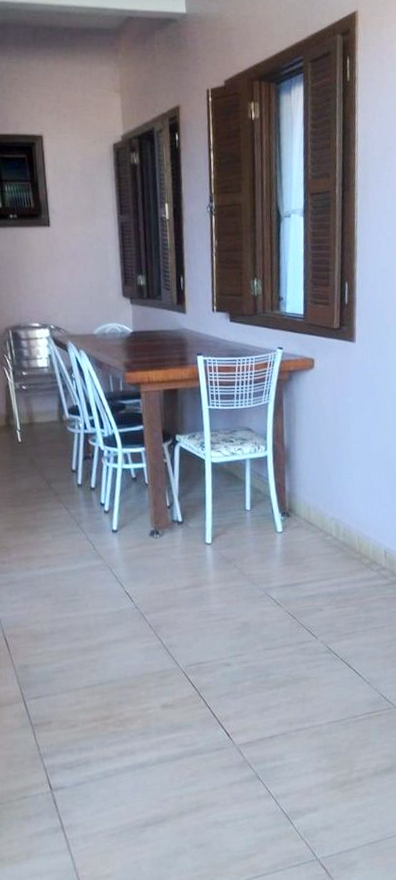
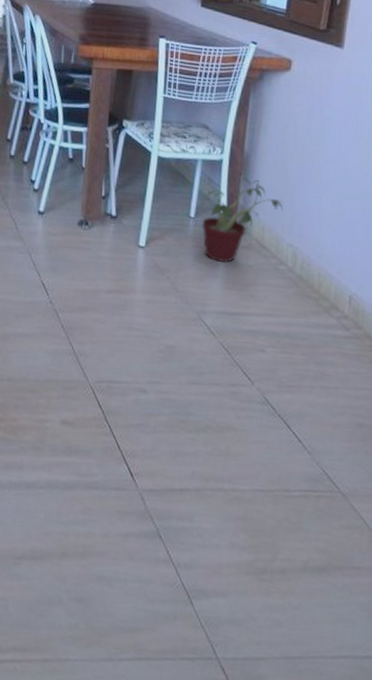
potted plant: none [257,464,323,544] -> present [202,172,284,263]

